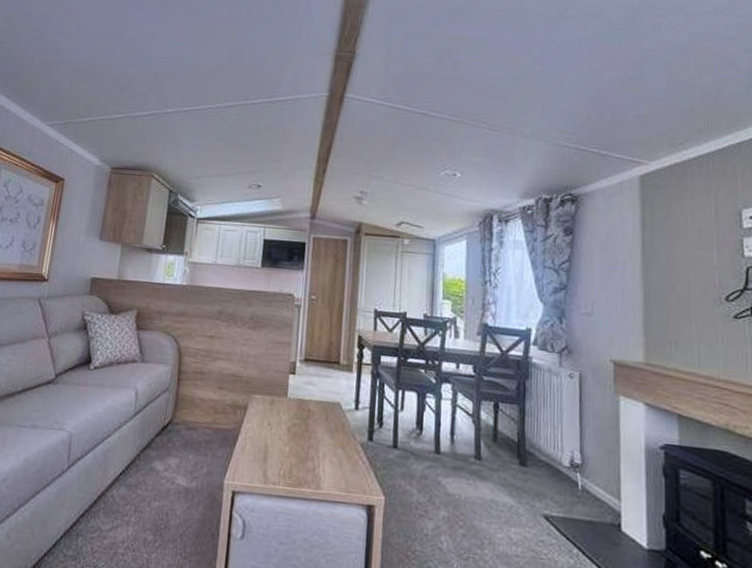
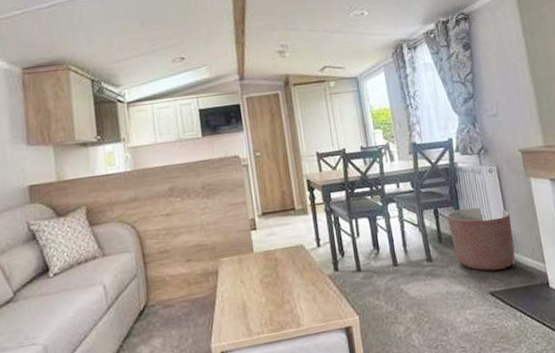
planter: none [508,409,586,493] -> present [447,207,515,271]

